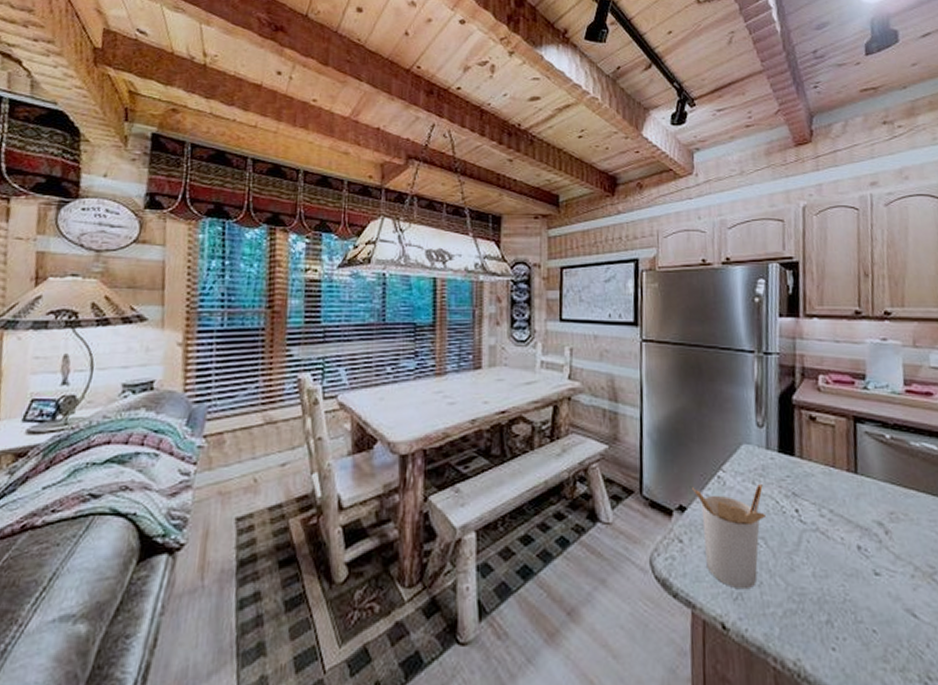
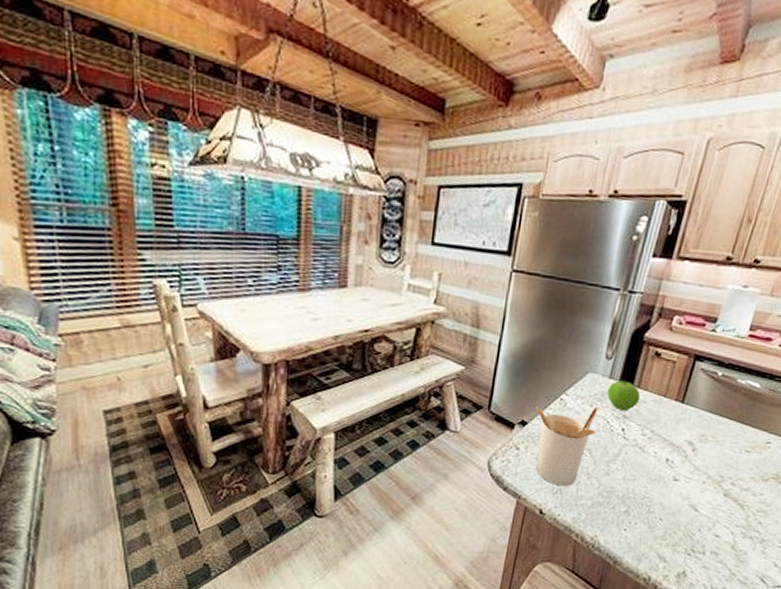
fruit: none [767,451,807,488] -> present [607,380,641,411]

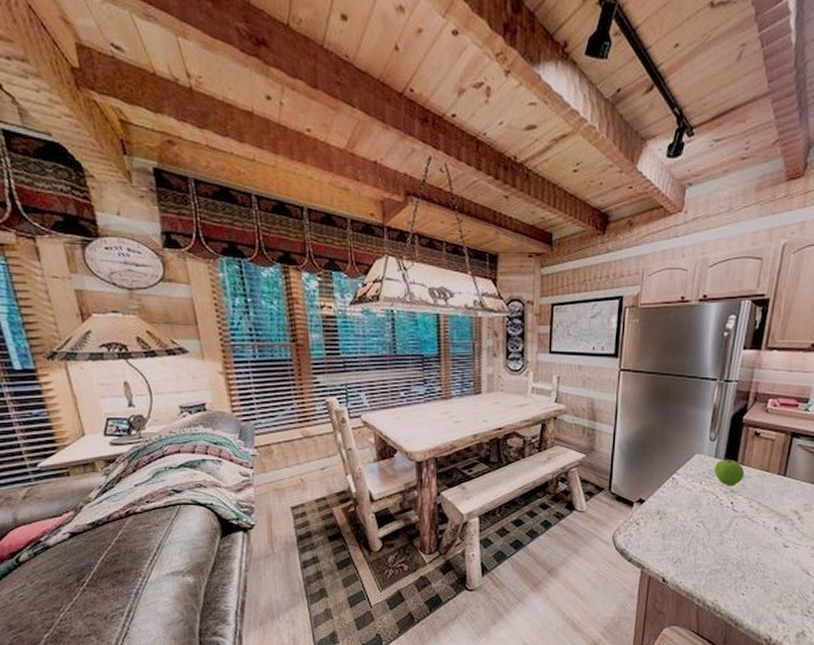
utensil holder: present [535,407,599,487] -> none [651,484,708,557]

